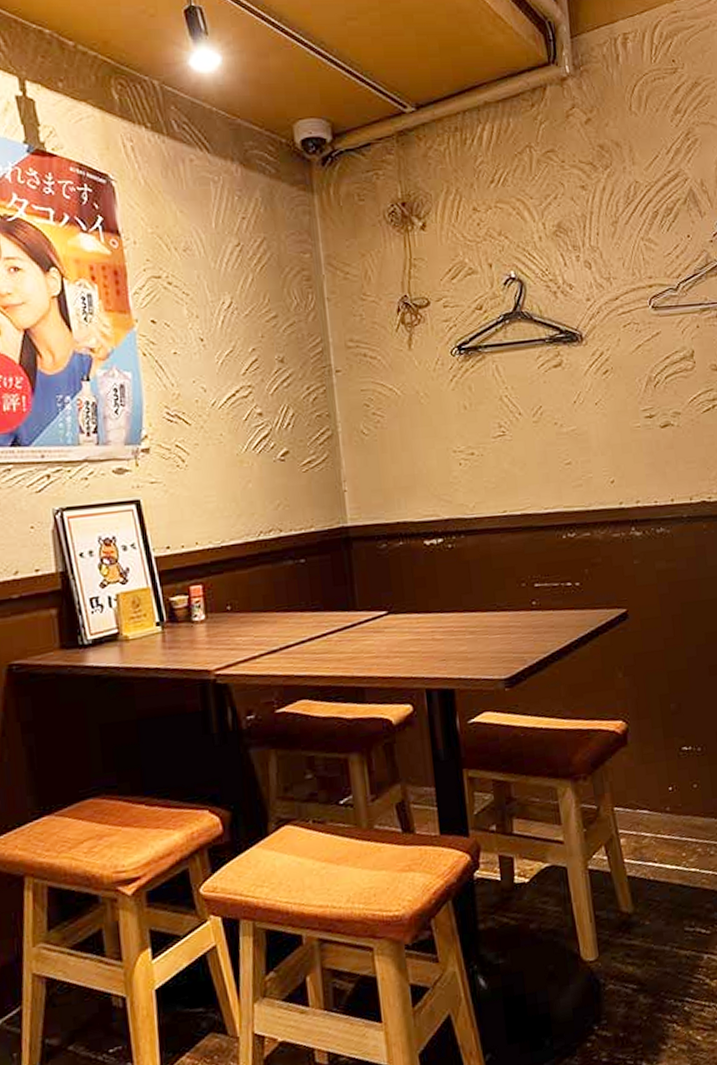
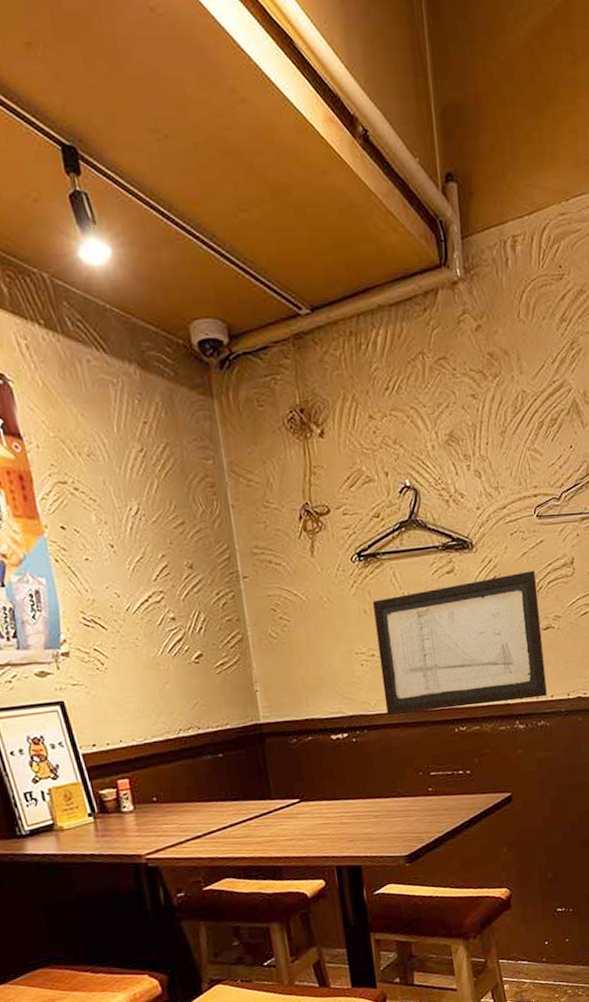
wall art: none [473,364,667,519] -> present [373,570,547,715]

